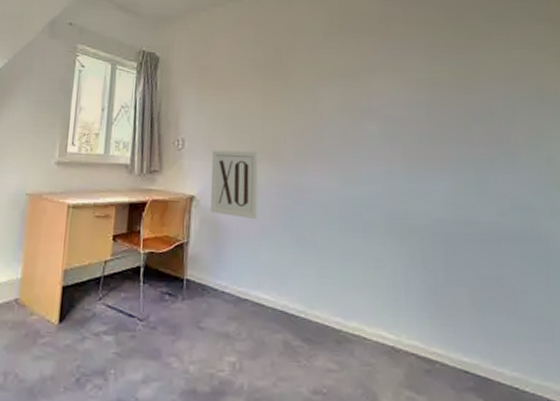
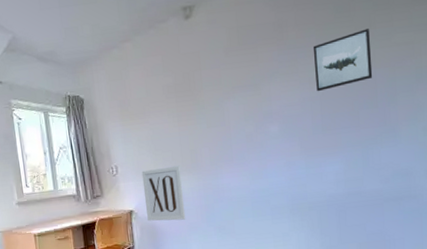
wall art: none [421,38,488,96] -> present [312,29,373,92]

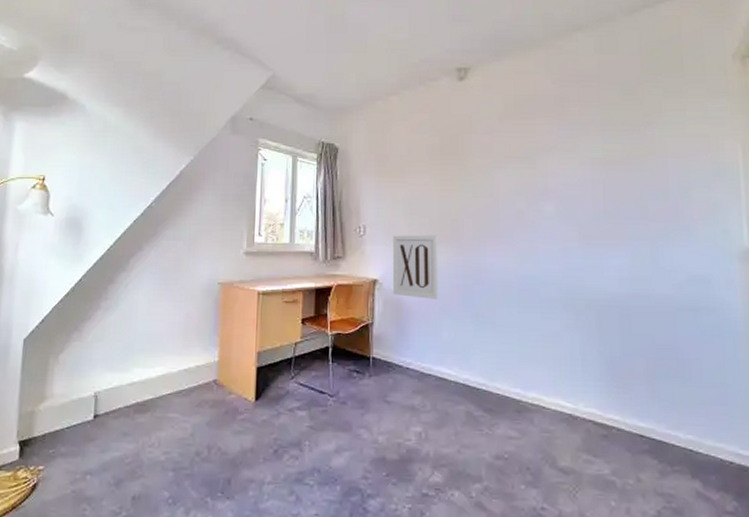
wall art: present [312,29,373,92] -> none [596,115,664,175]

